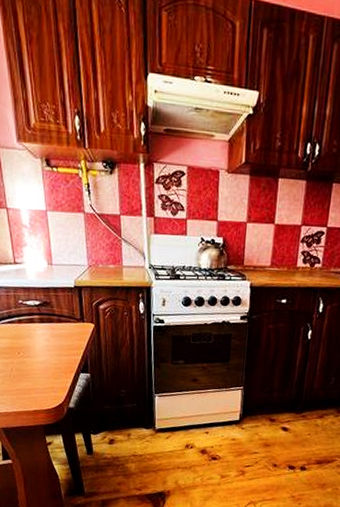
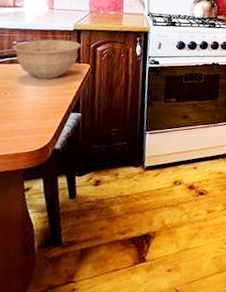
bowl: none [19,297,84,339] -> present [12,39,82,79]

